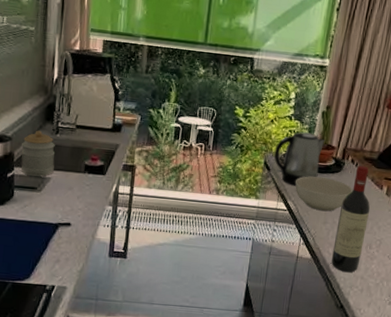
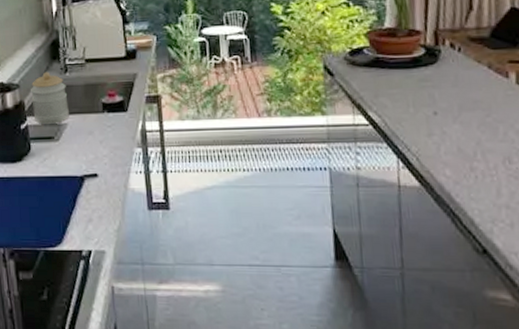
kettle: present [274,131,325,186] -> none [334,18,404,91]
bowl: present [295,176,354,212] -> none [372,73,463,120]
wine bottle: present [331,165,371,272] -> none [448,49,499,200]

